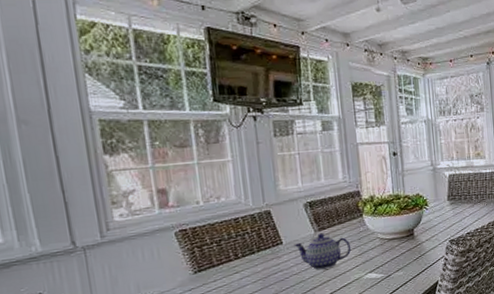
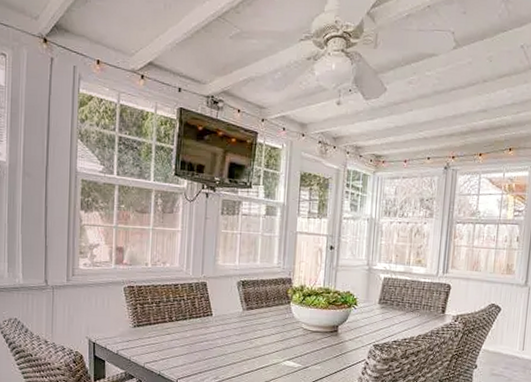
teapot: present [294,233,352,270] -> none [222,312,275,348]

